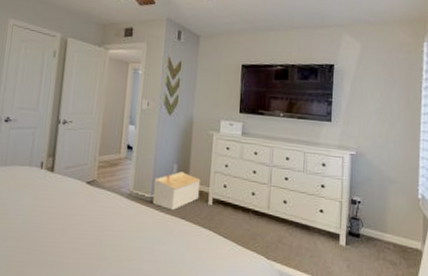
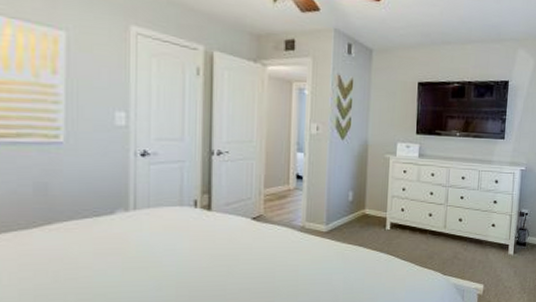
architectural model: present [152,170,201,211] -> none [327,197,378,239]

